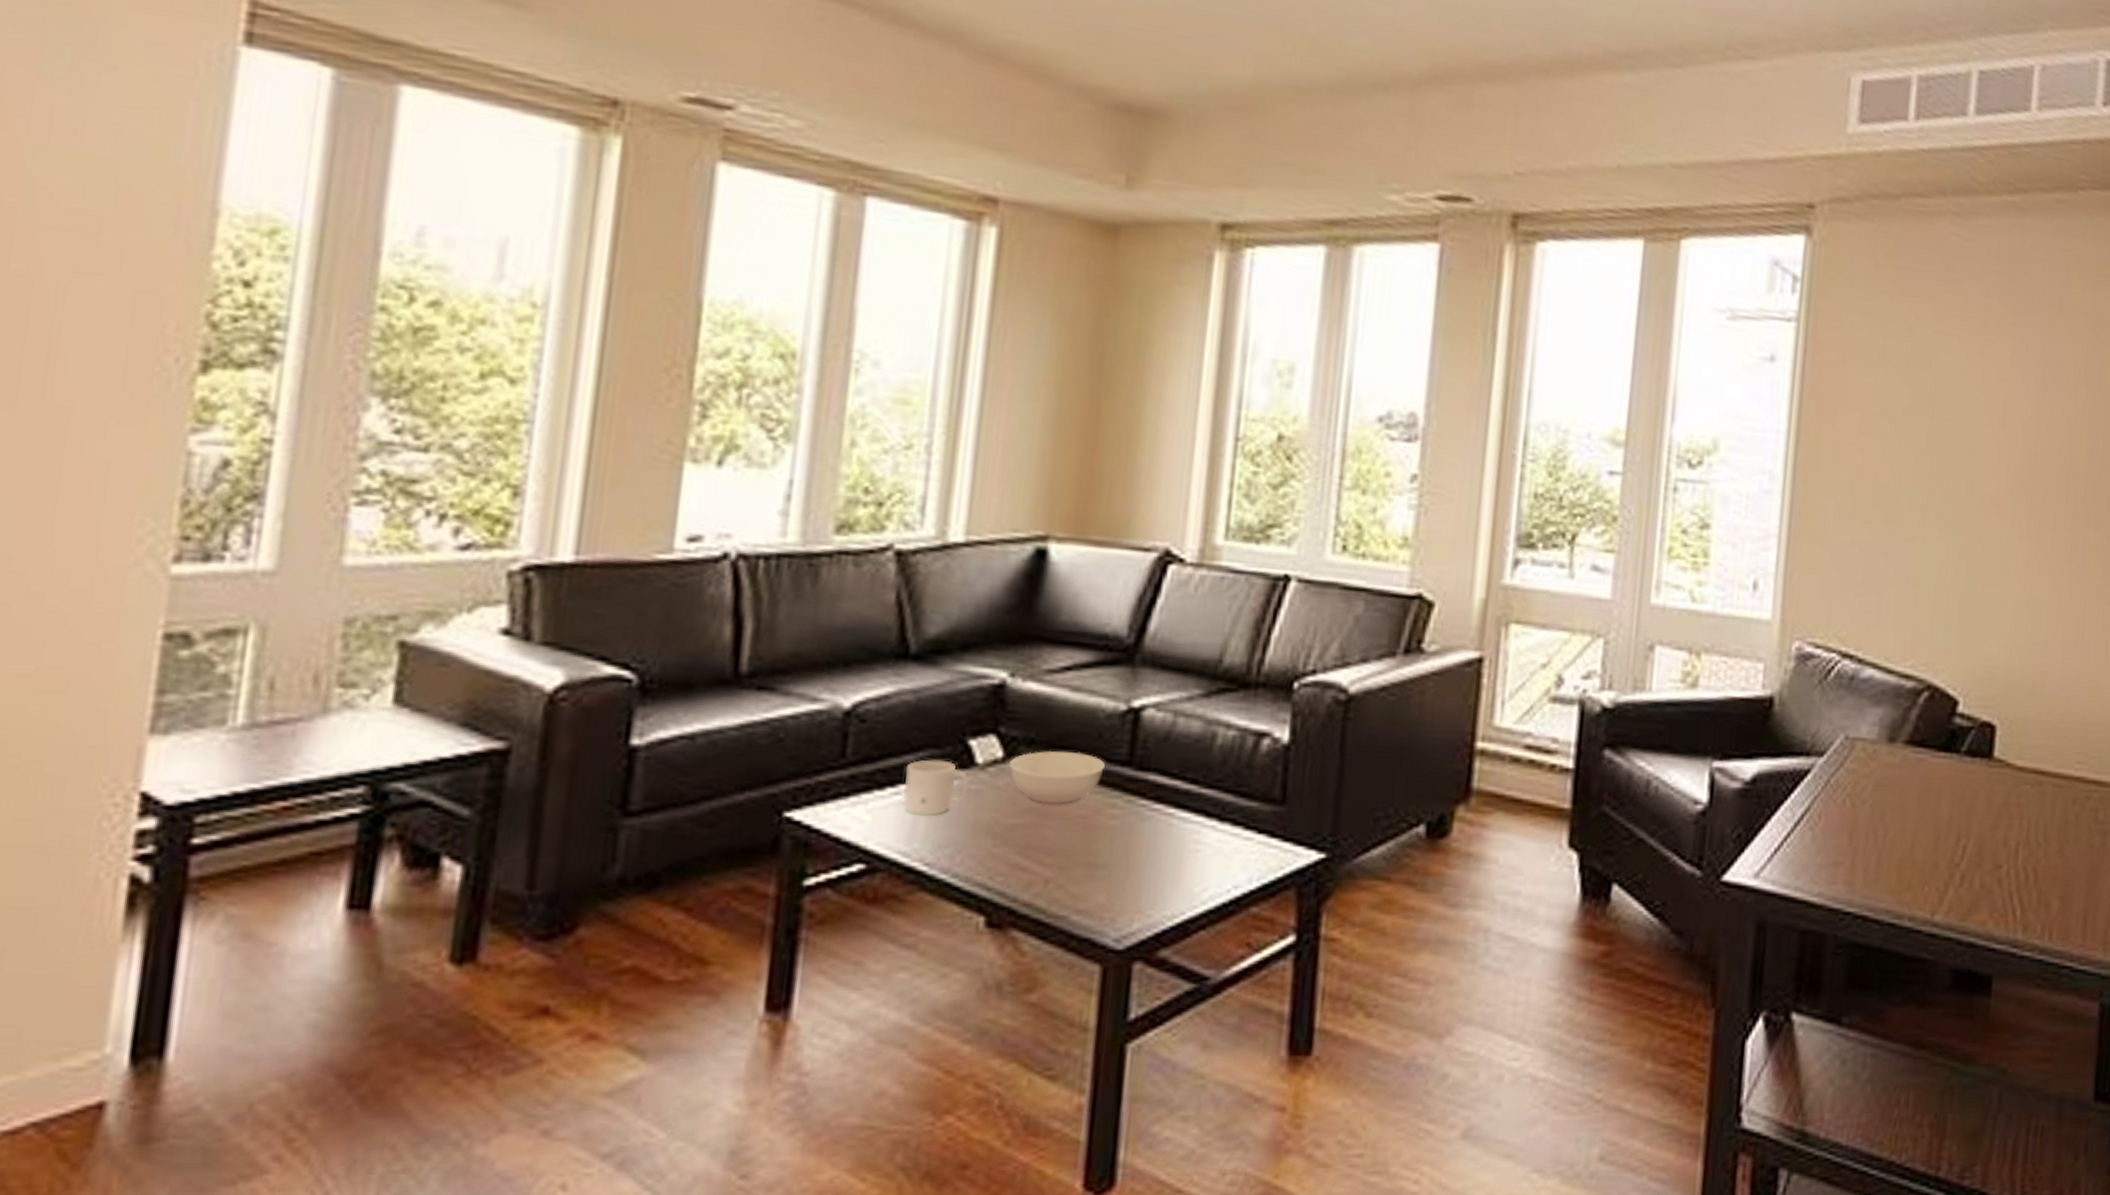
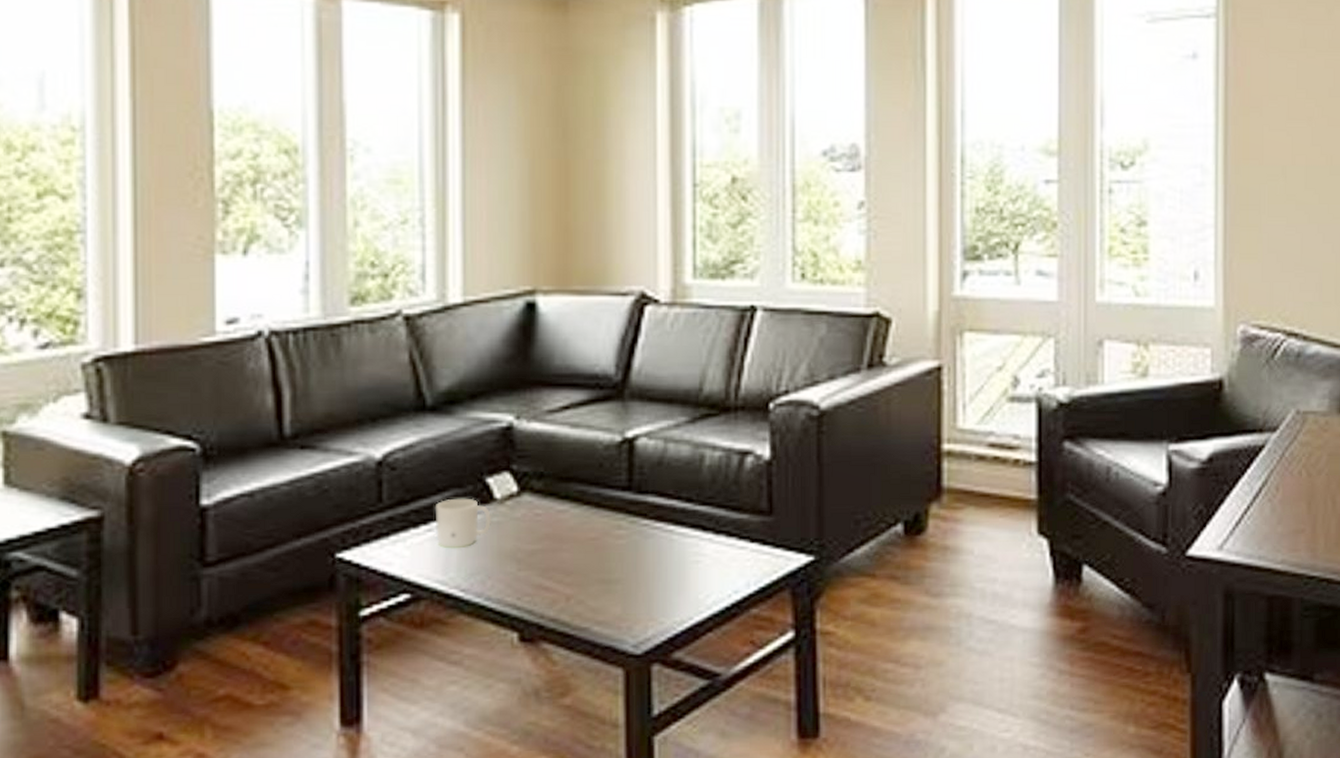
bowl: present [1009,750,1106,806] -> none [524,481,609,530]

